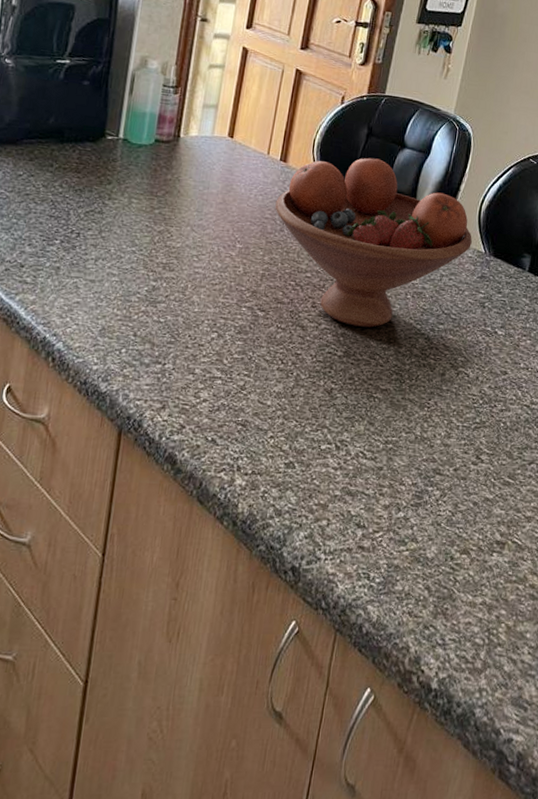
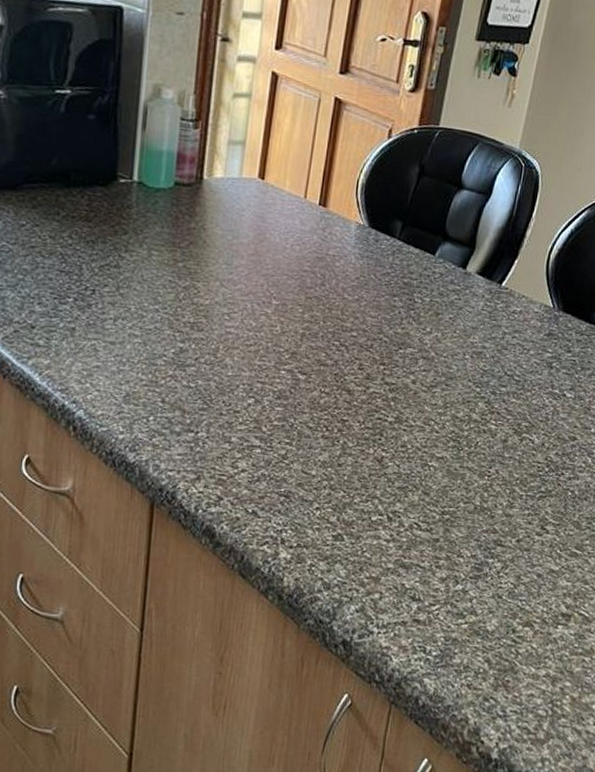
fruit bowl: present [275,157,472,328] -> none [314,200,539,391]

